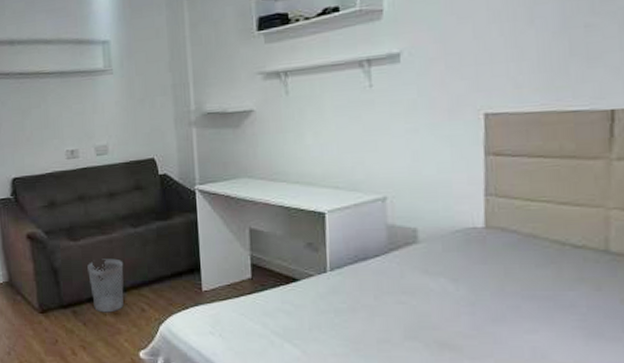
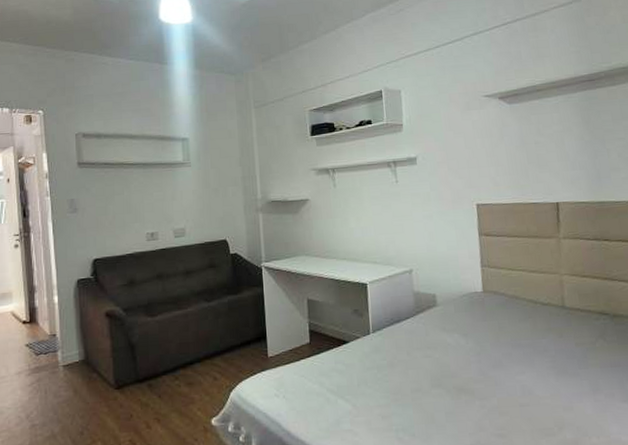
wastebasket: present [87,258,124,313] -> none [164,331,198,384]

